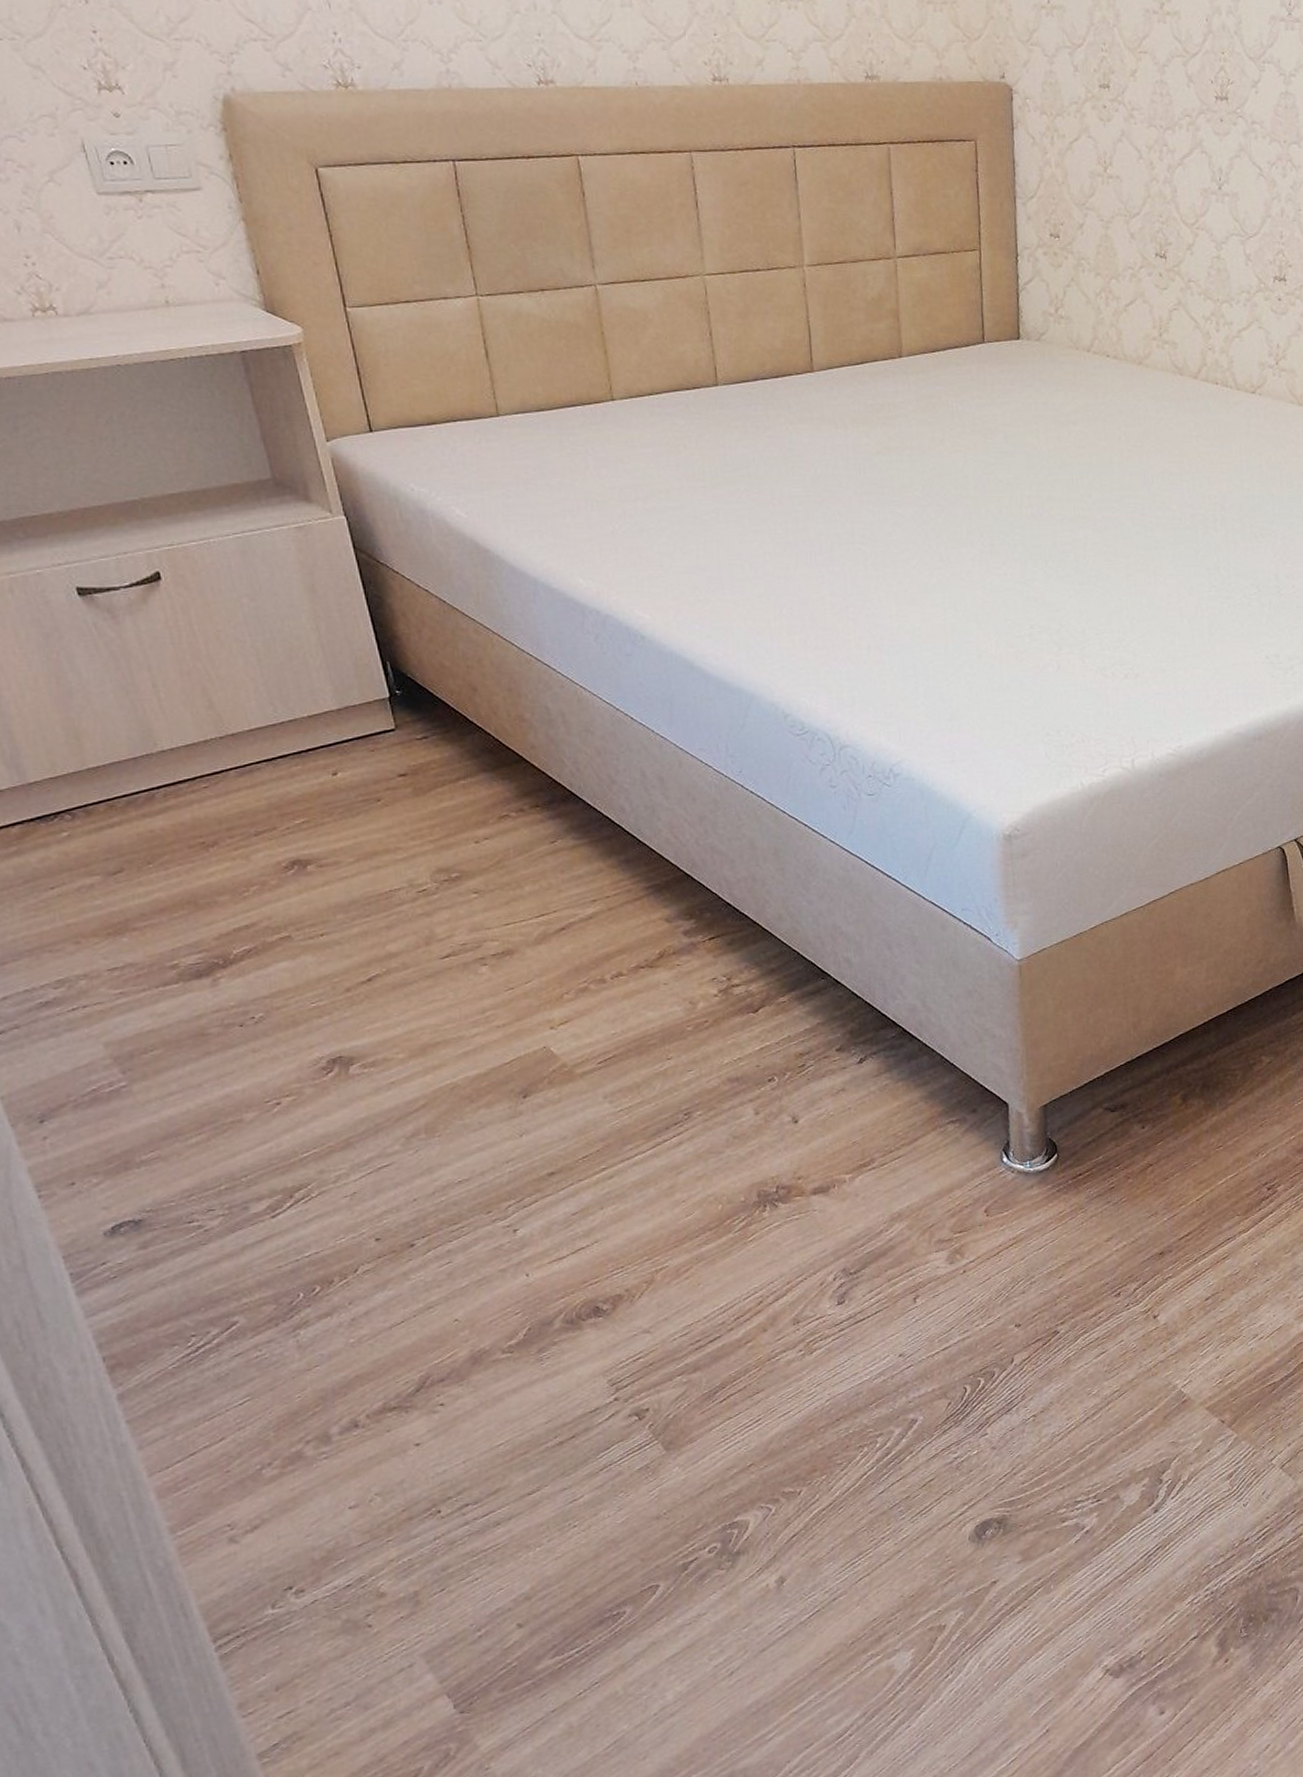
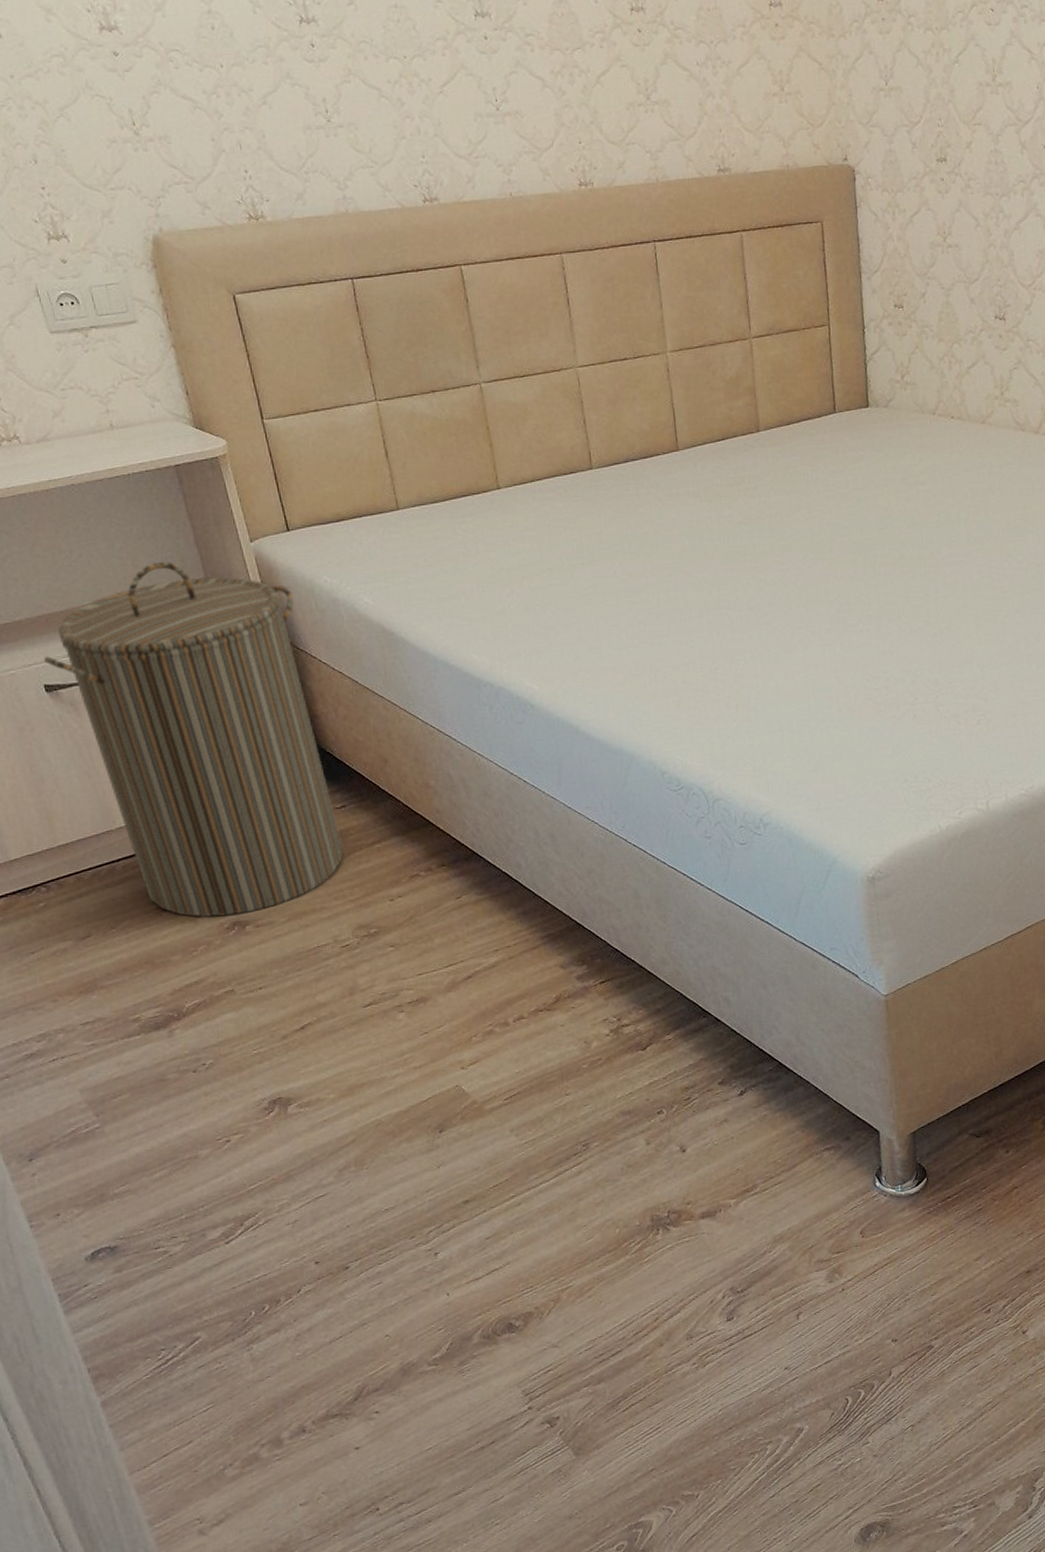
laundry hamper: none [78,456,423,854] -> present [44,561,344,917]

